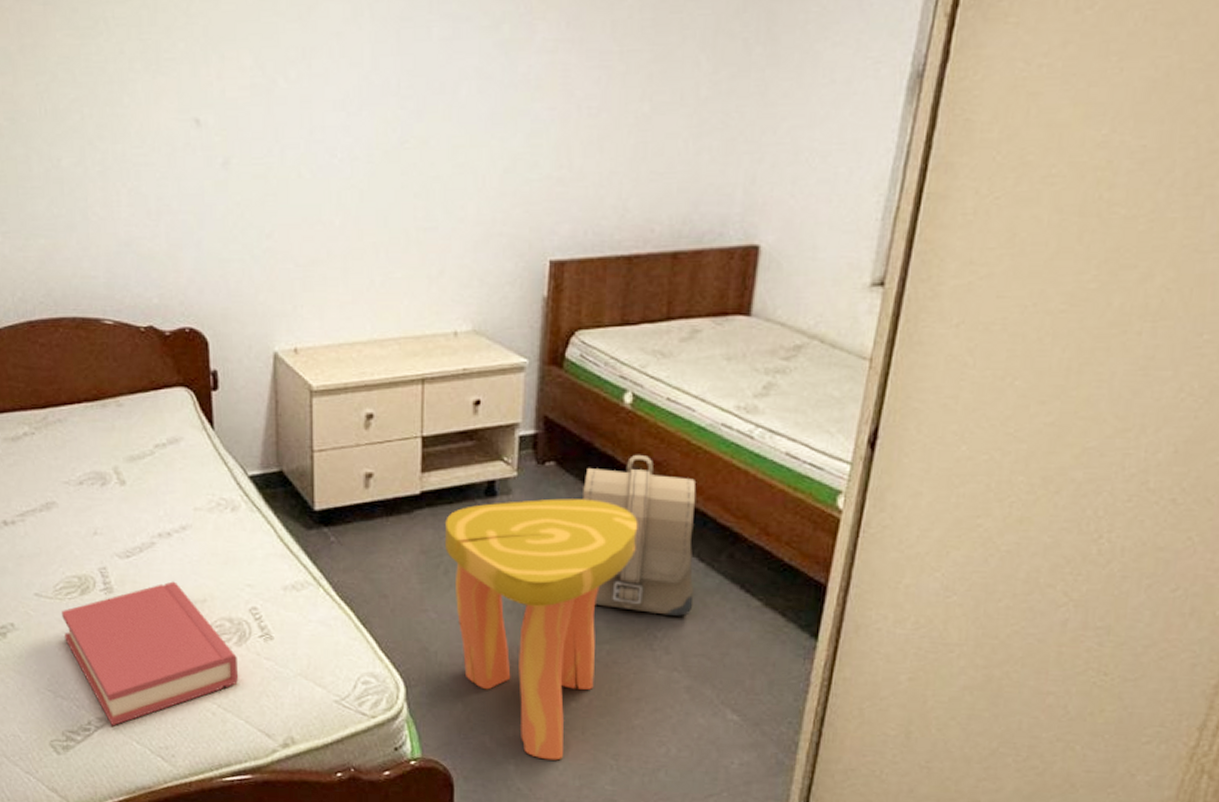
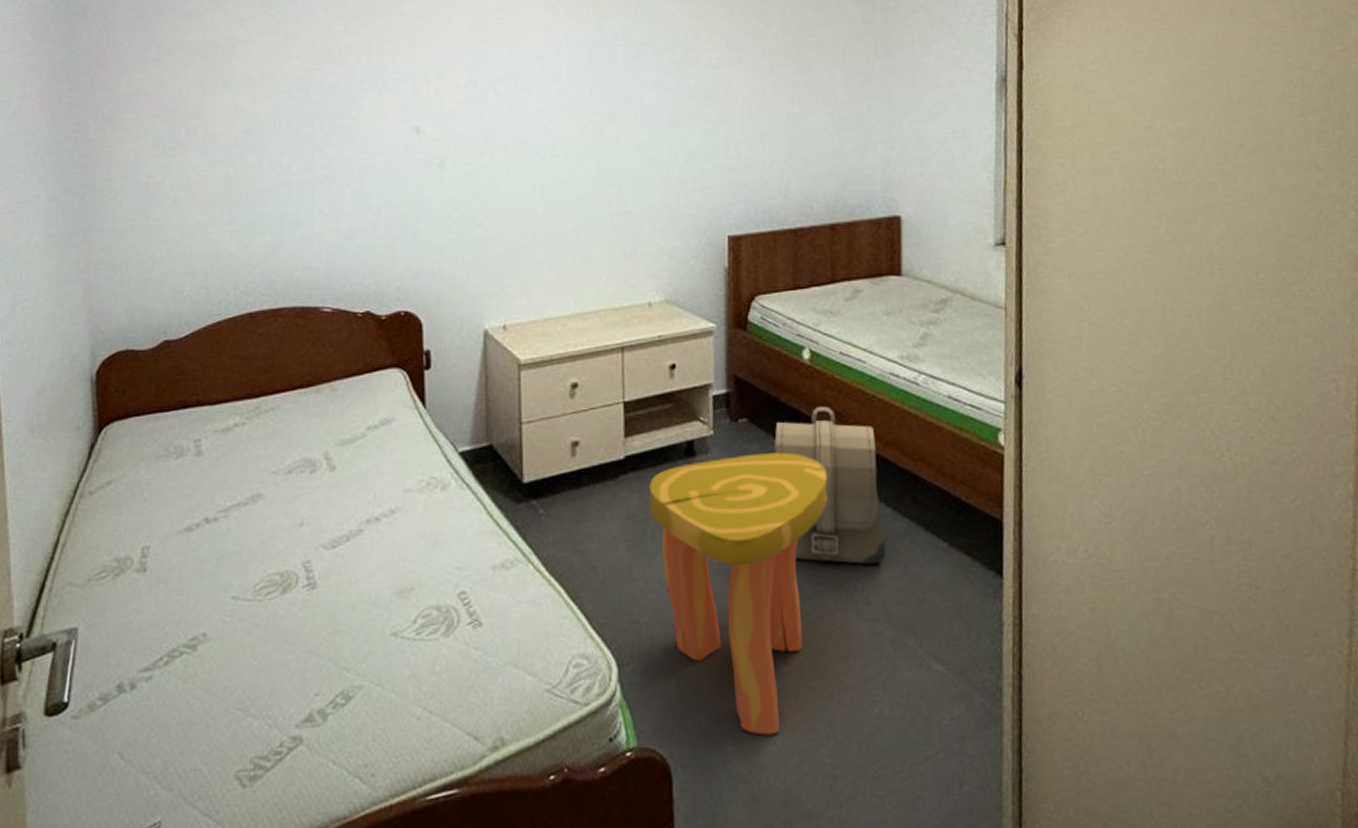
hardback book: present [62,581,239,726] -> none [260,570,446,746]

